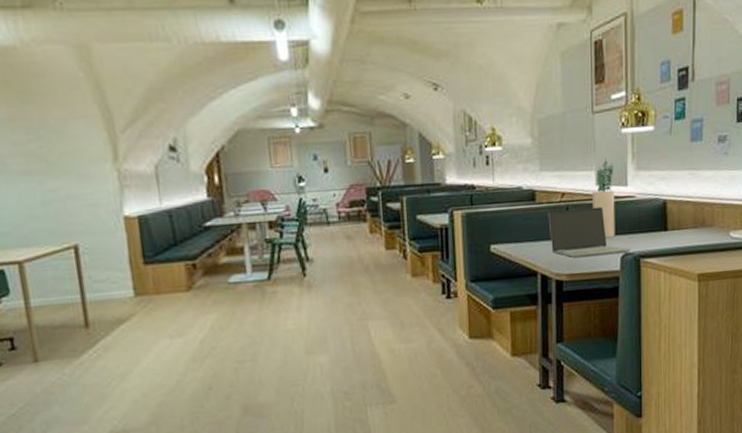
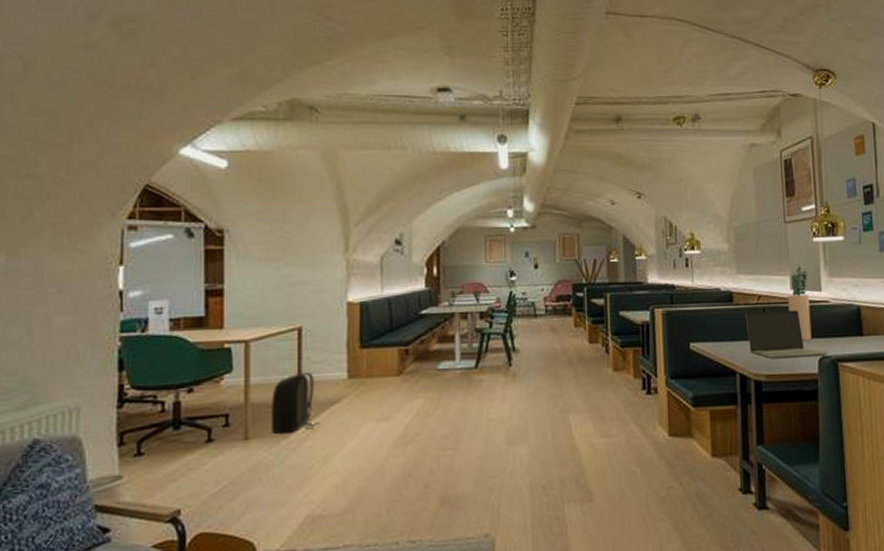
backpack: none [56,290,111,355] -> present [270,371,320,434]

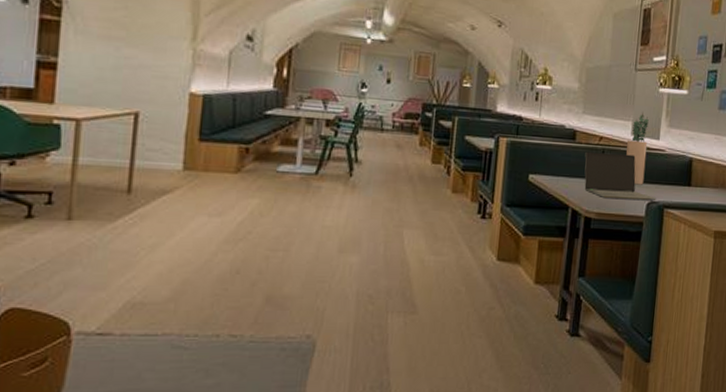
backpack: present [270,371,320,434] -> none [97,156,149,217]

